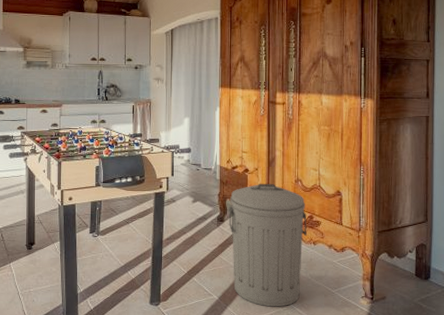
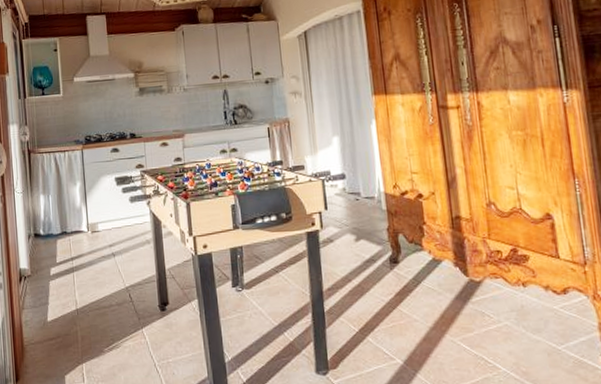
trash can: present [229,184,307,307] -> none [403,210,513,372]

